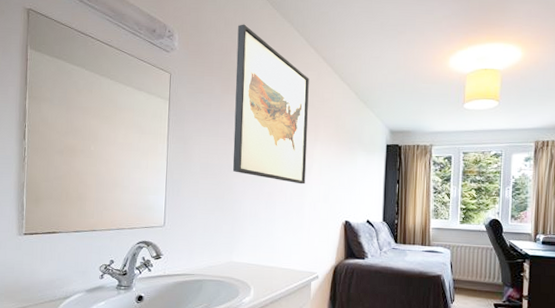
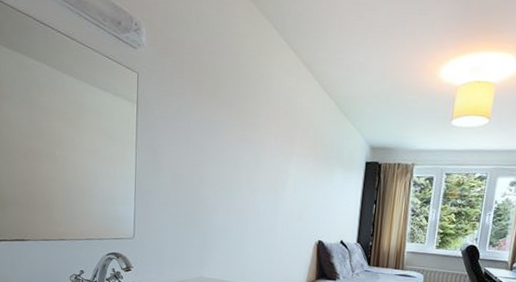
wall art: present [232,24,309,185] -> none [204,18,287,201]

